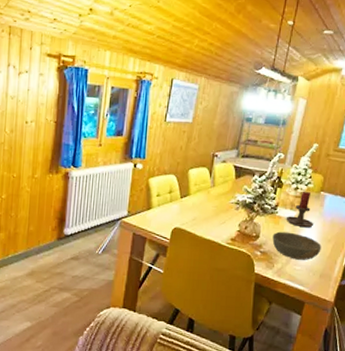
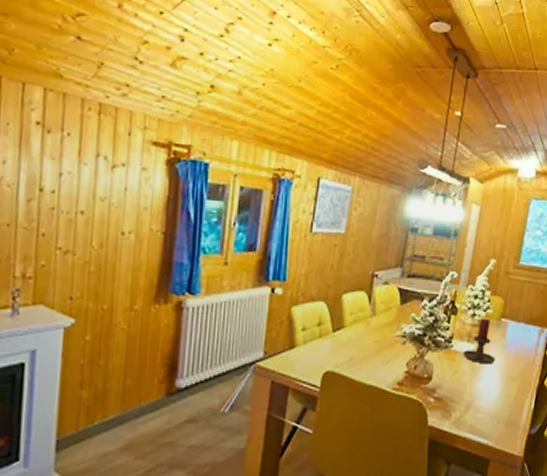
bowl: present [272,231,322,260] -> none [448,370,506,405]

